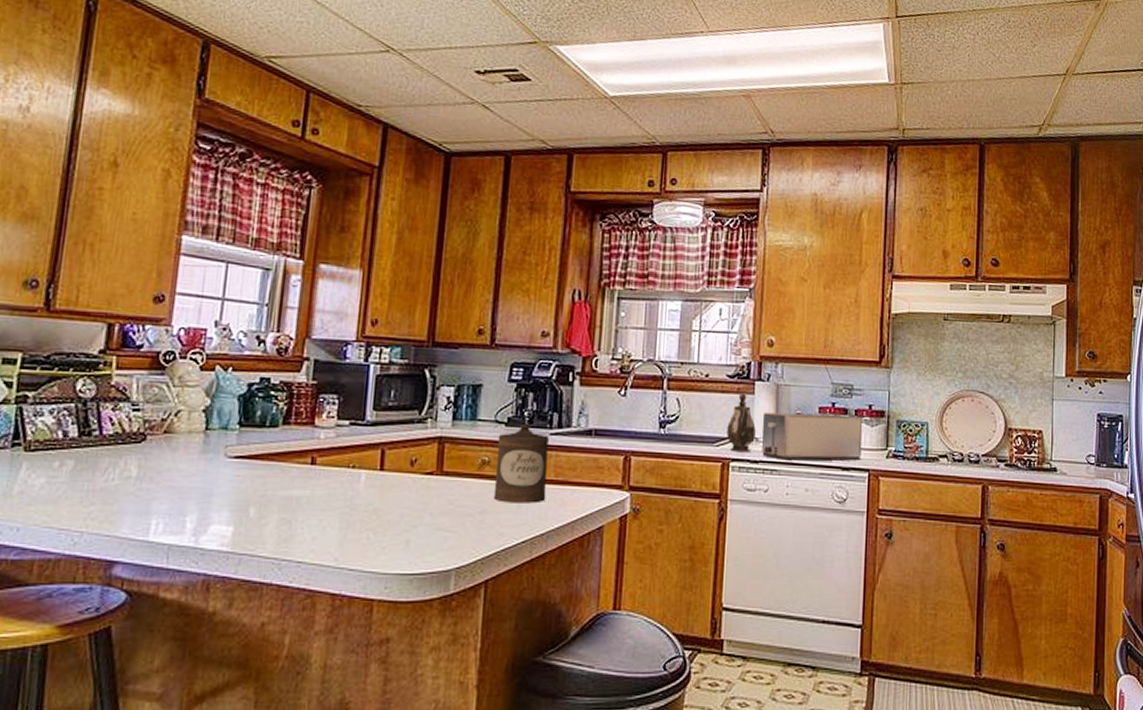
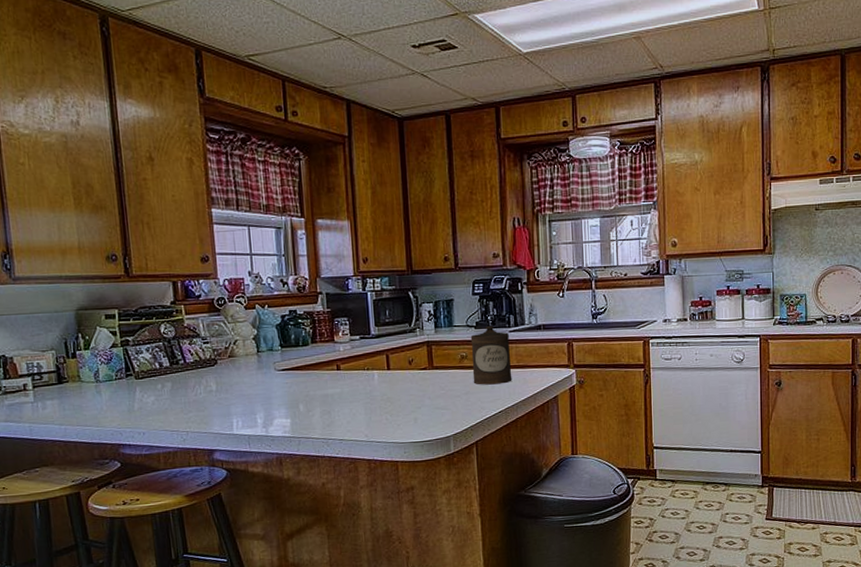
teapot: present [727,392,756,453] -> none [645,284,668,332]
toaster: present [761,411,863,461] -> none [672,294,753,335]

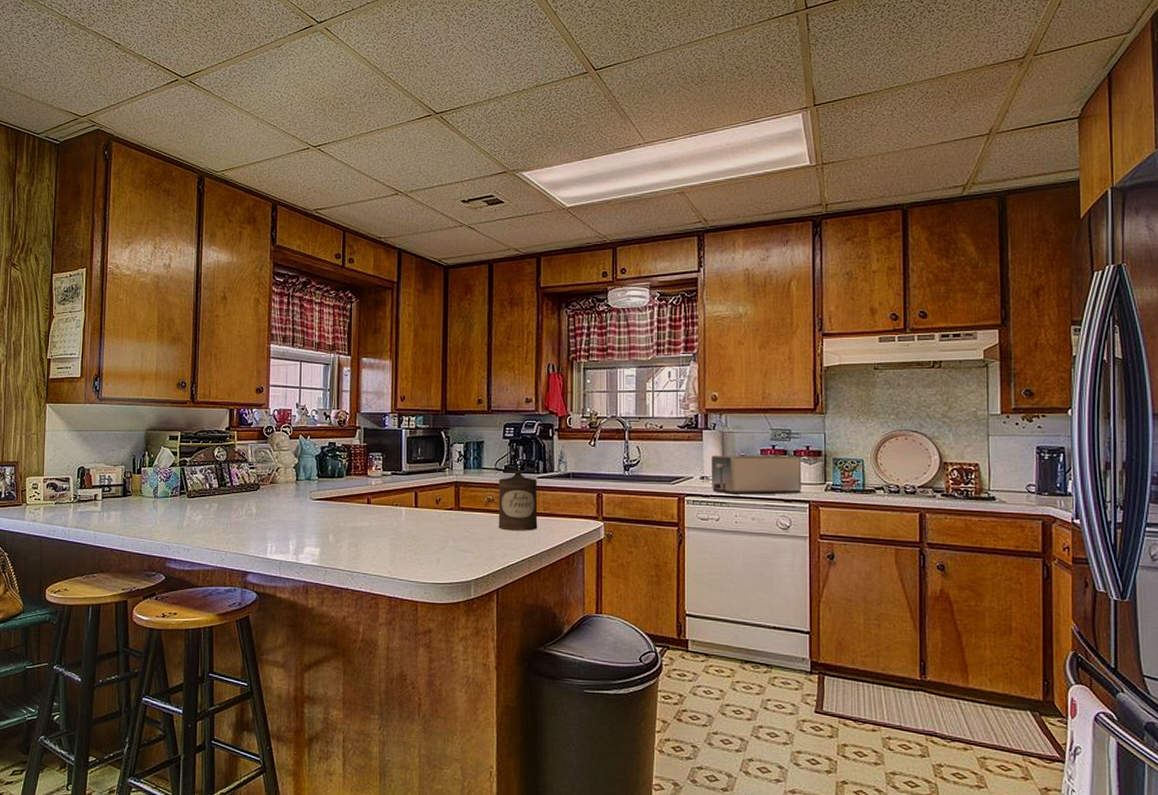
toaster: none [672,294,753,335] -> present [711,455,802,495]

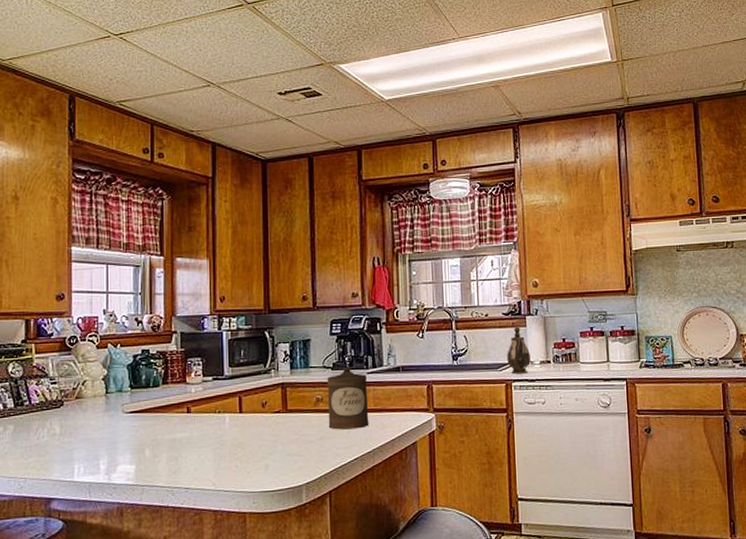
teapot: none [681,439,706,489] -> present [507,325,531,374]
toaster: present [711,455,802,495] -> none [534,336,619,377]

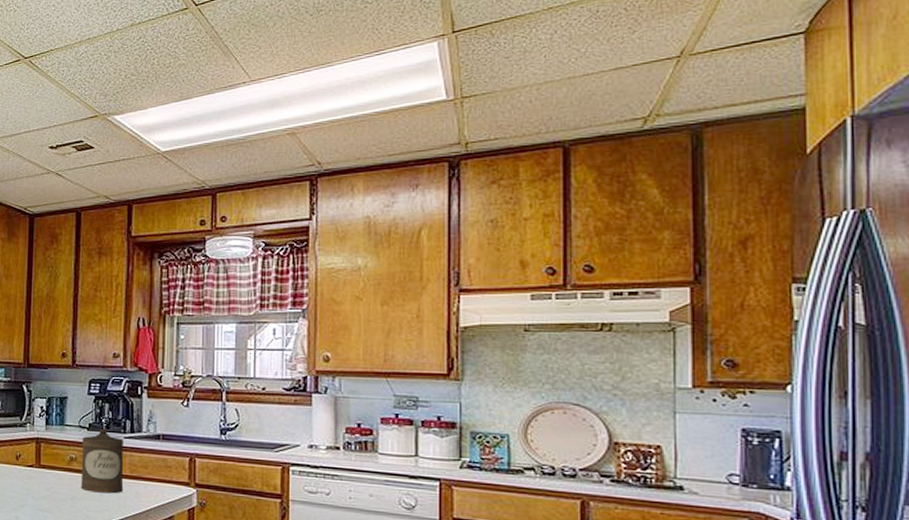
teapot: present [507,325,531,374] -> none [286,403,315,459]

